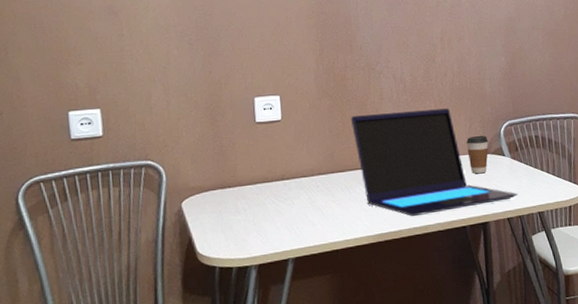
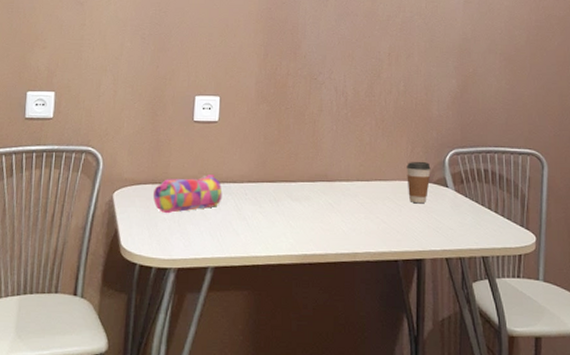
pencil case: none [224,172,295,216] -> present [153,175,223,214]
laptop: present [350,108,518,216] -> none [286,125,460,241]

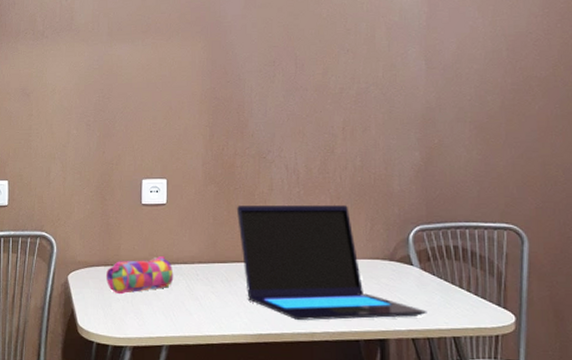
laptop: none [286,125,460,241] -> present [236,205,427,320]
coffee cup: present [407,162,431,204] -> none [366,240,393,283]

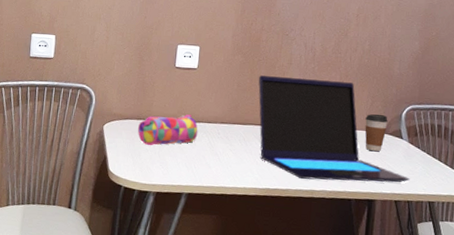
coffee cup: none [366,240,393,283] -> present [365,114,388,152]

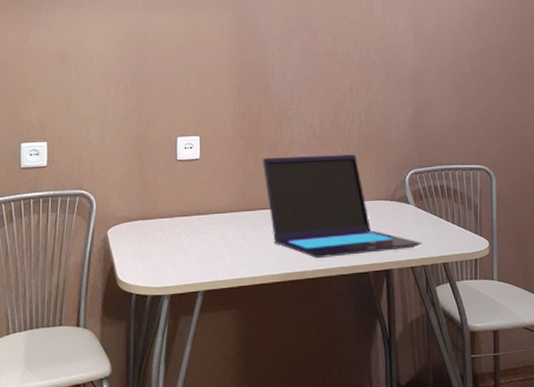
pencil case: present [138,114,198,146] -> none [145,208,208,246]
coffee cup: present [365,114,388,152] -> none [371,183,393,220]

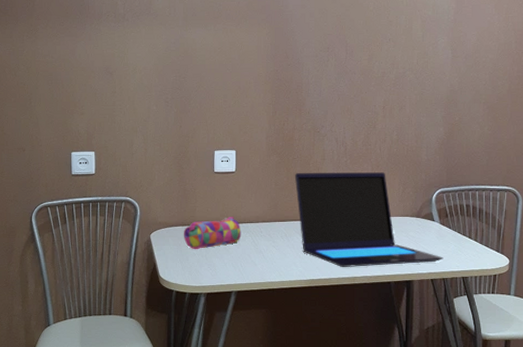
pencil case: none [145,208,208,246] -> present [184,217,242,250]

